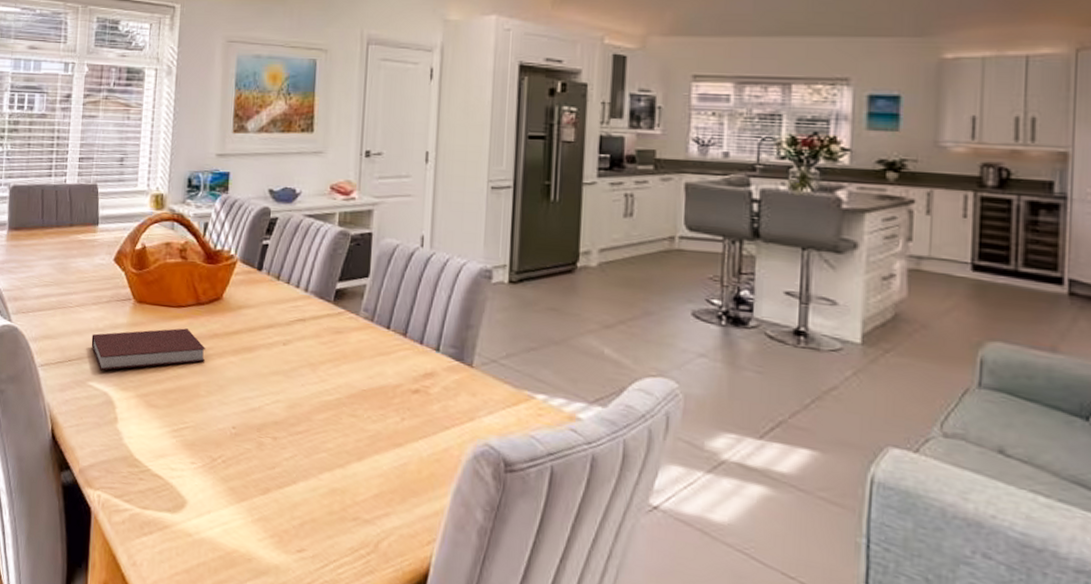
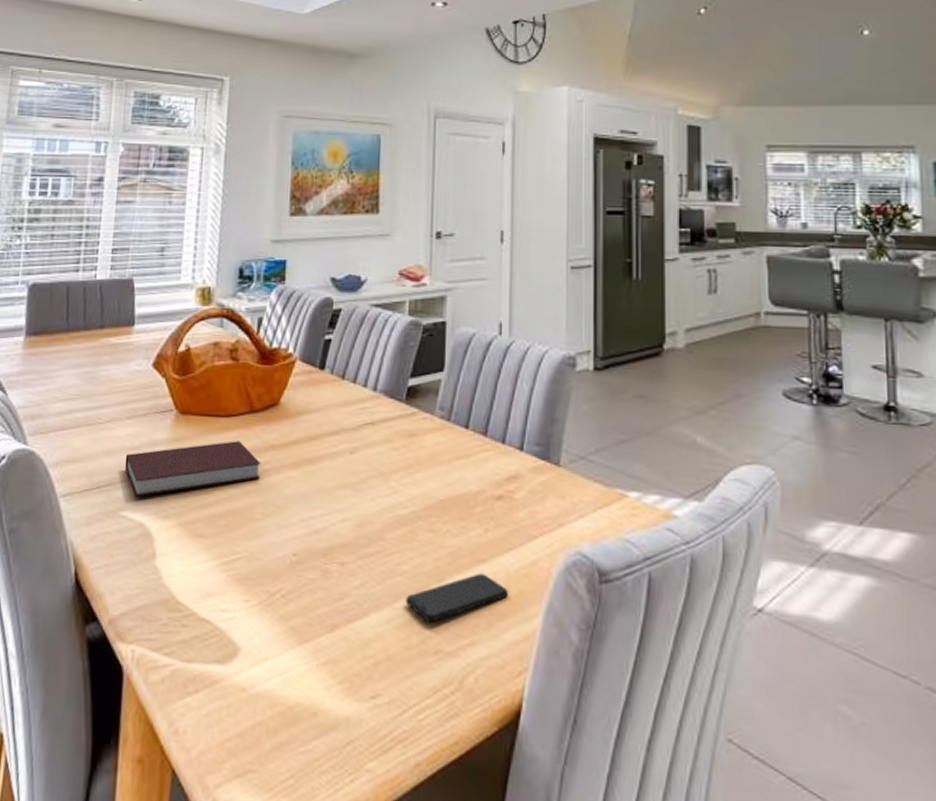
smartphone: none [329,455,421,494] -> present [406,573,509,623]

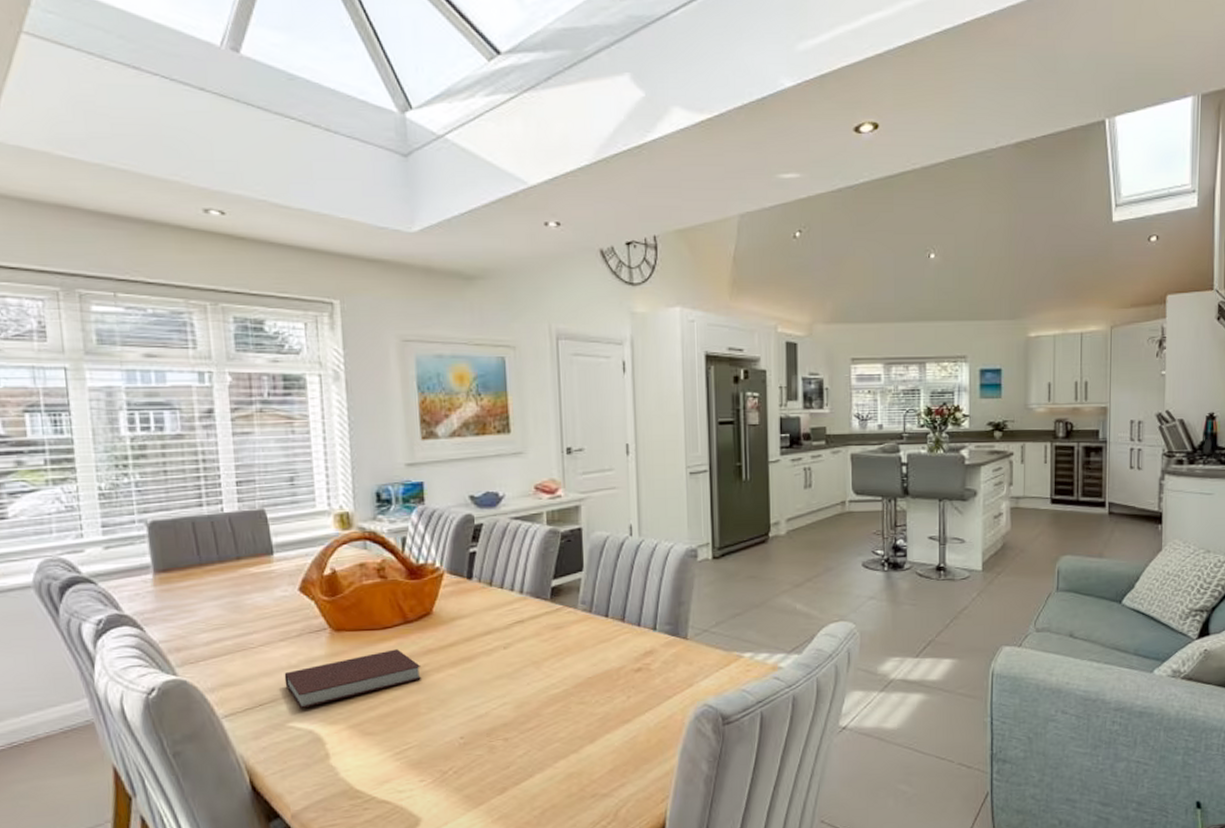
smartphone: present [406,573,509,623] -> none [564,731,650,774]

